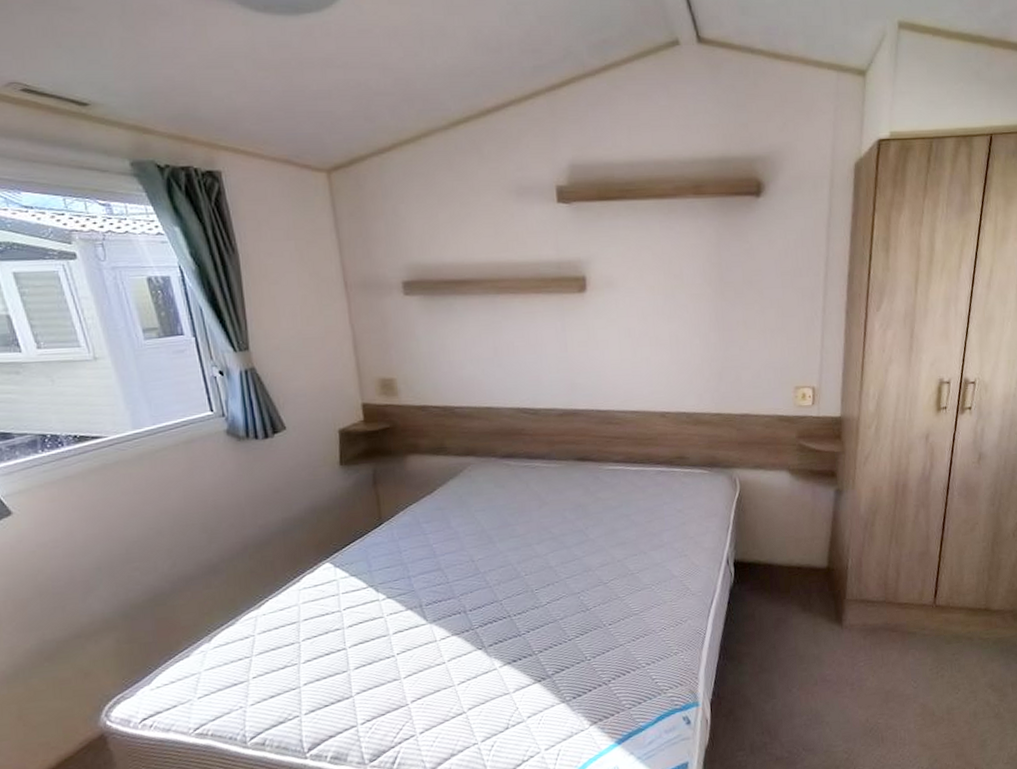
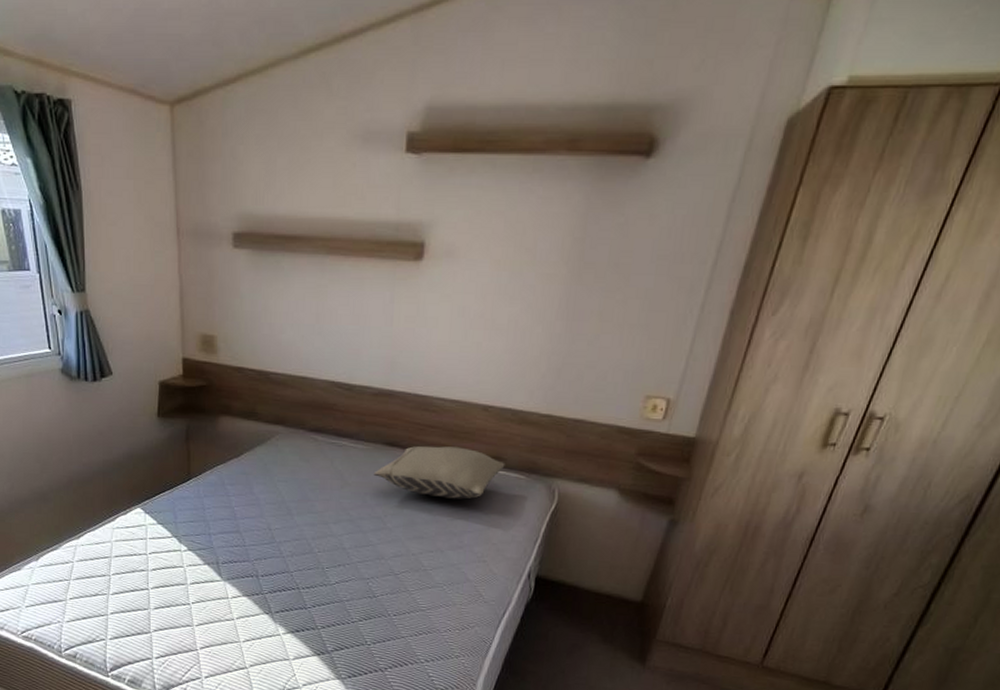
pillow: none [569,453,689,502] -> present [373,445,505,500]

